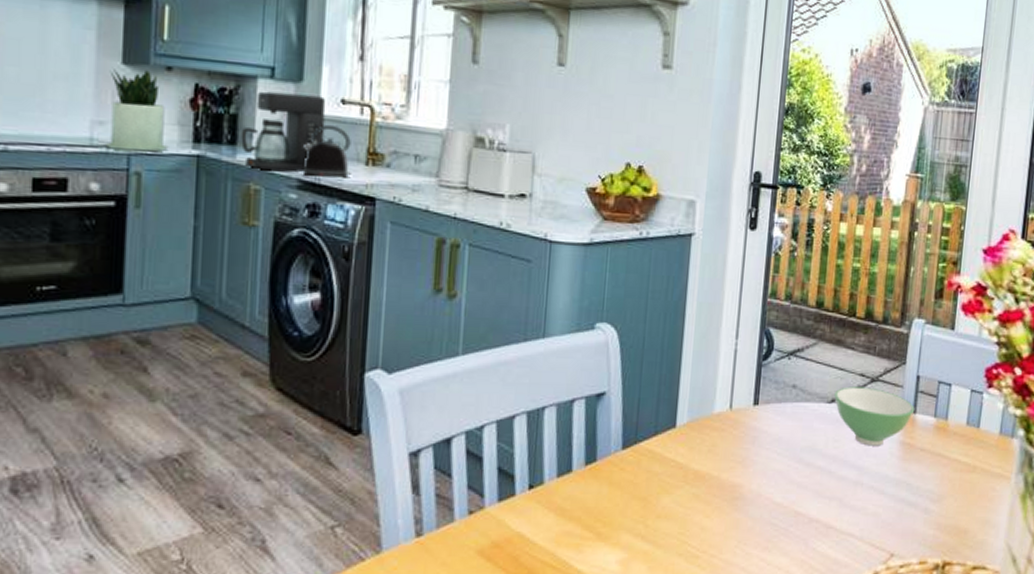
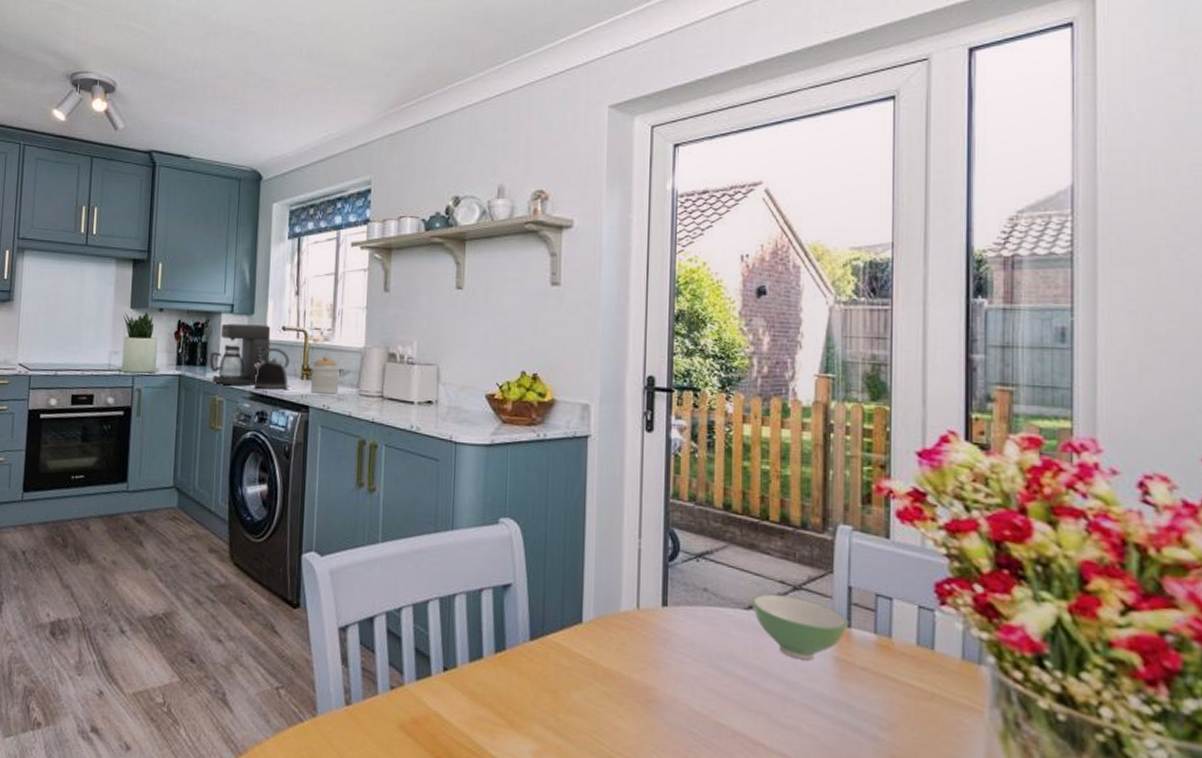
jar: none [377,136,415,185] -> present [310,355,340,395]

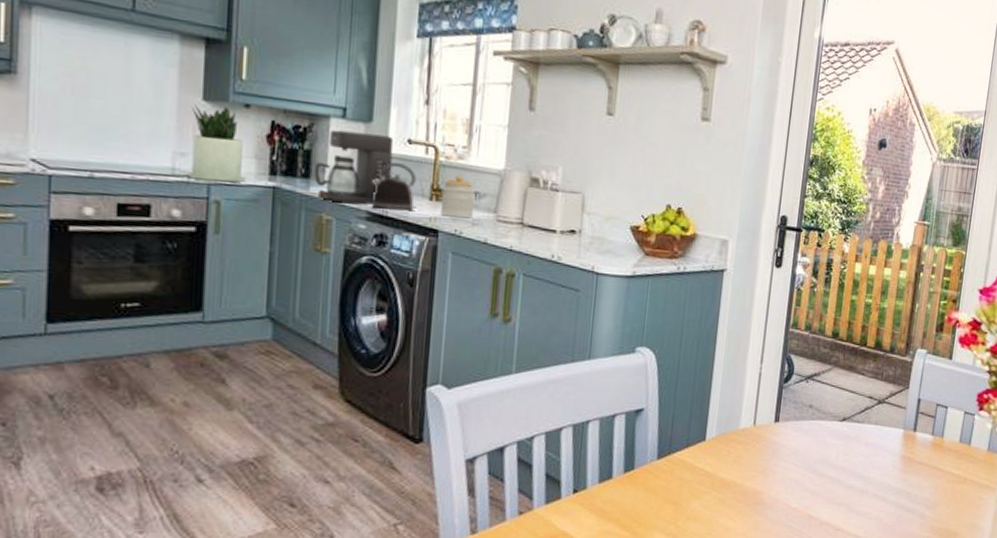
bowl: present [752,593,849,661] -> none [845,407,916,460]

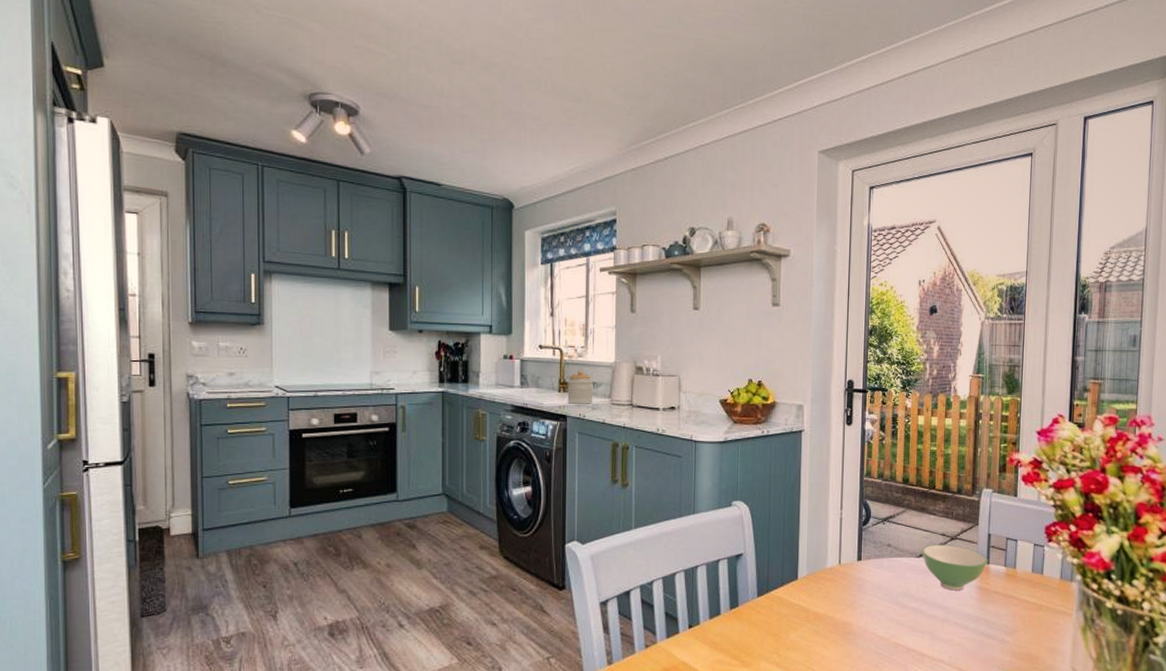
planter: present [186,104,246,183] -> none [380,333,423,391]
coffee maker: present [314,130,394,205] -> none [471,343,529,400]
kettle: present [371,162,416,212] -> none [513,364,548,403]
bowl: none [845,407,916,460] -> present [922,544,988,591]

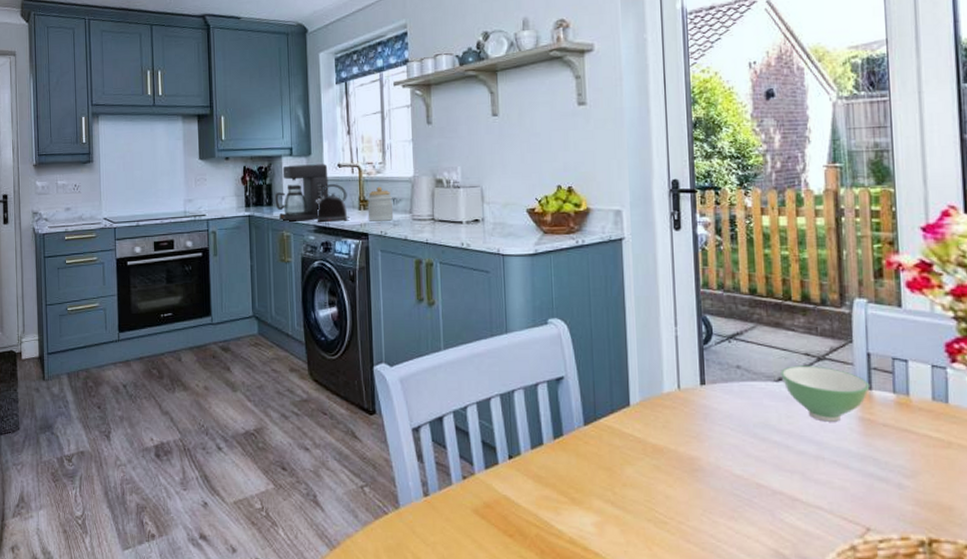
coffee maker: none [471,343,529,400] -> present [275,164,329,222]
kettle: none [513,364,548,403] -> present [315,183,349,223]

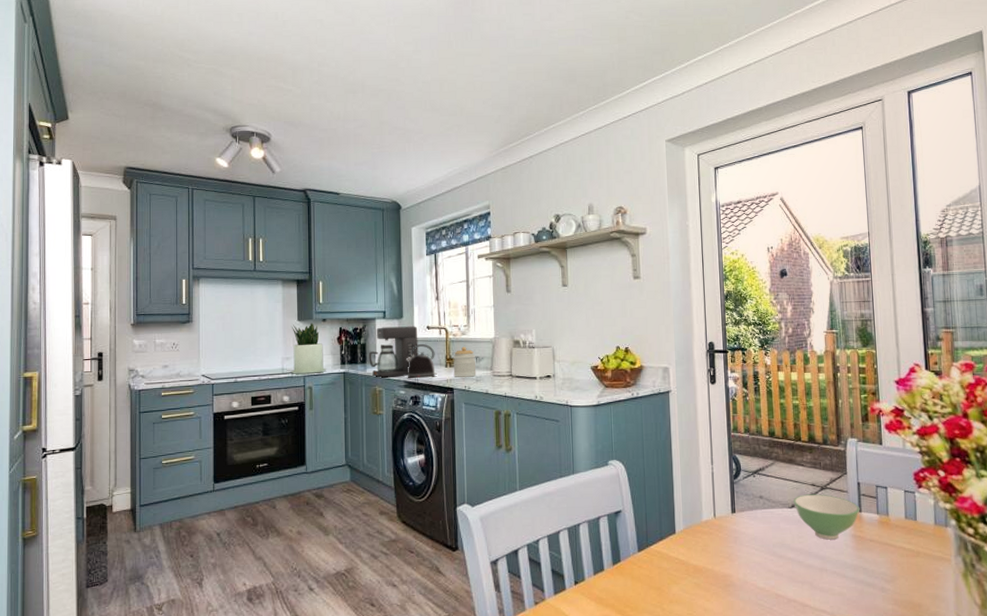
planter: none [193,161,231,218] -> present [290,323,327,374]

